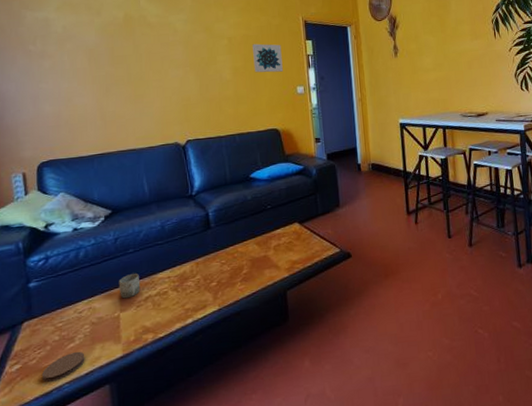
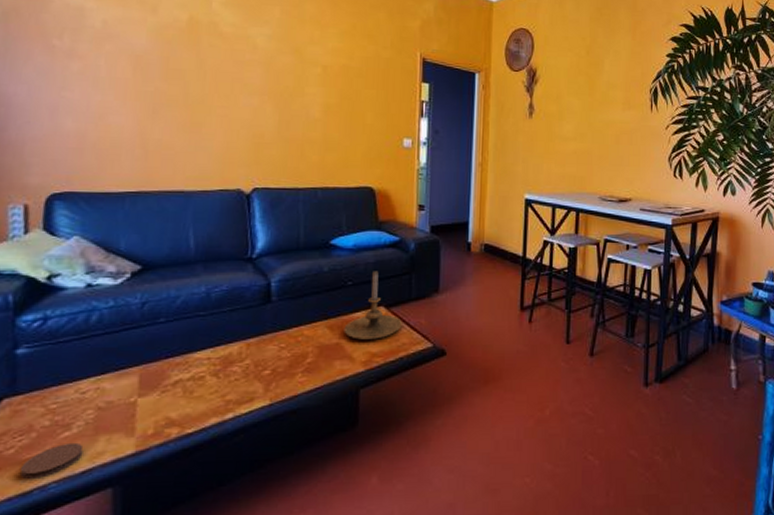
cup: present [118,273,141,299] -> none [140,349,170,381]
wall art: present [251,43,283,73] -> none [351,78,390,117]
candle holder: none [268,195,314,251] -> present [344,271,402,340]

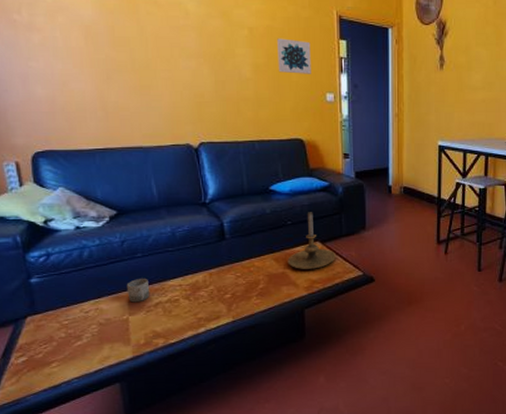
coaster: present [19,442,84,479] -> none [48,349,94,376]
cup: none [140,349,170,381] -> present [126,278,150,303]
wall art: none [351,78,390,117] -> present [276,38,311,74]

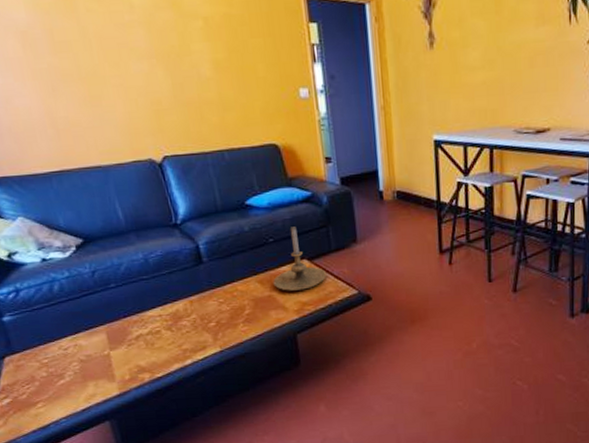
cup: present [126,278,150,303] -> none [103,309,130,337]
wall art: present [276,38,311,74] -> none [236,26,280,69]

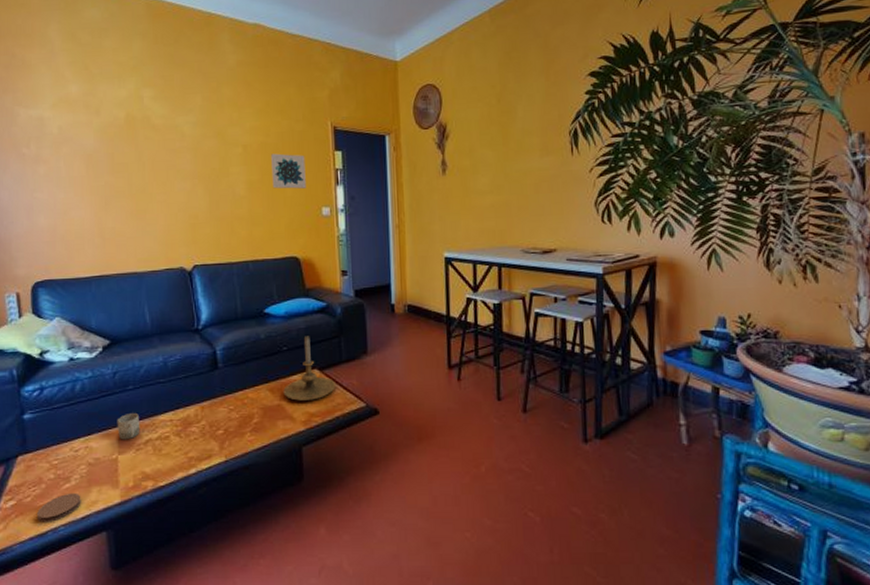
coaster: none [34,388,79,417] -> present [36,492,81,522]
cup: none [103,309,130,337] -> present [117,412,141,440]
wall art: none [236,26,280,69] -> present [270,153,306,189]

